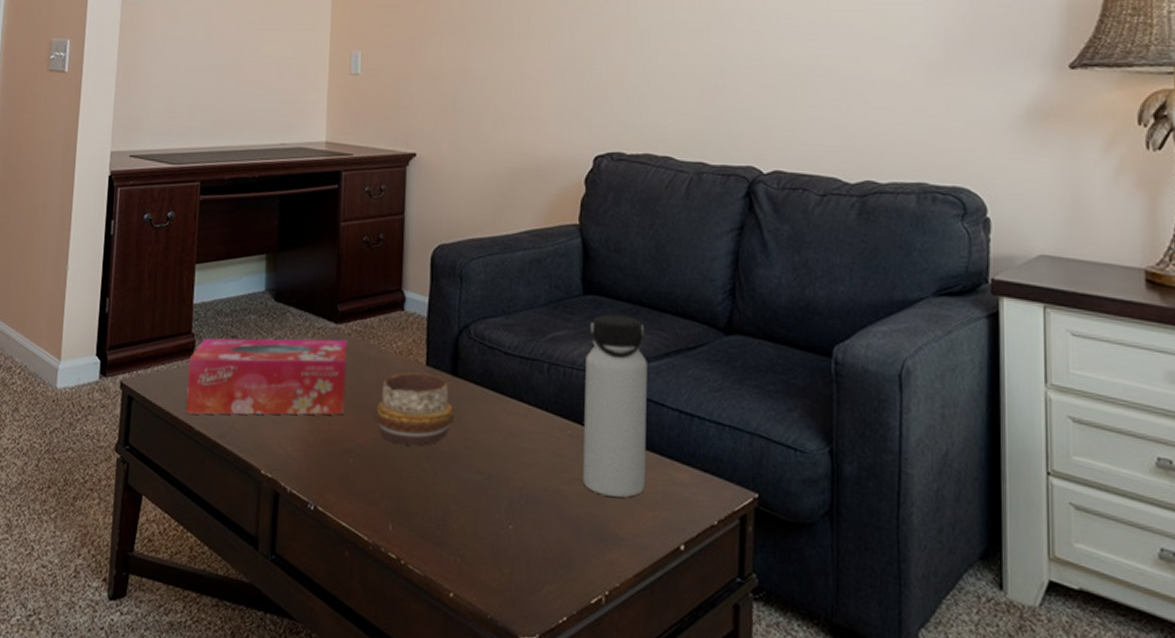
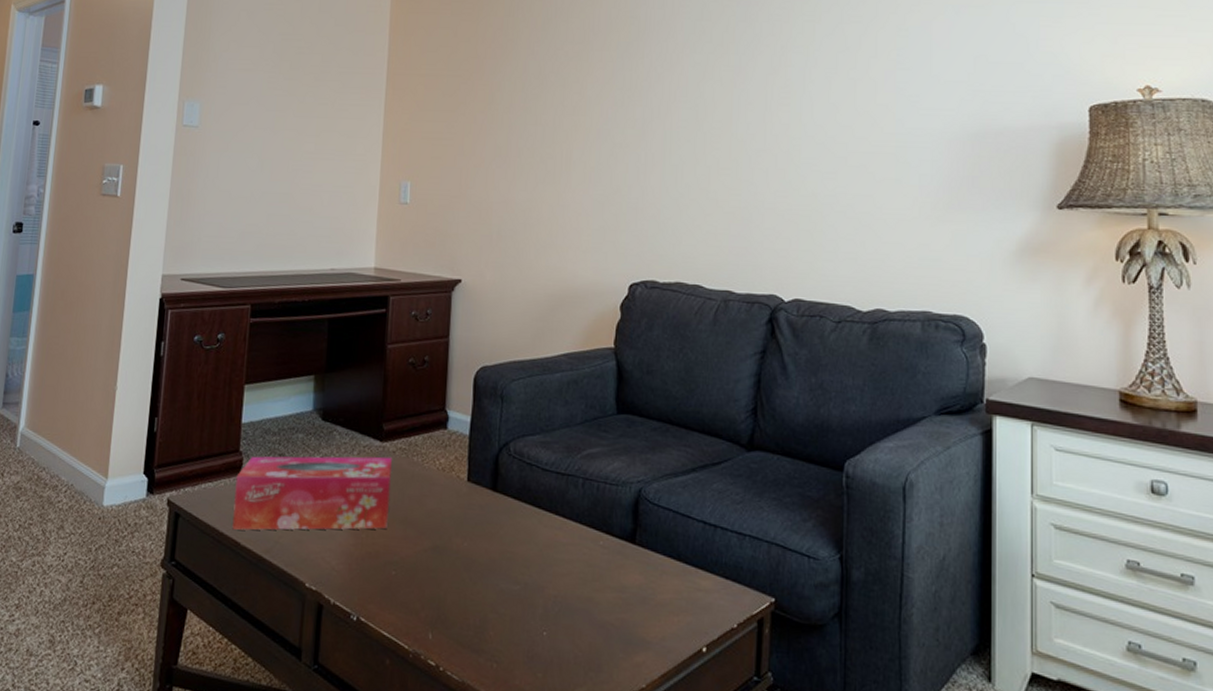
decorative bowl: present [375,372,454,446] -> none [418,488,493,558]
water bottle: present [583,314,647,498] -> none [613,432,675,604]

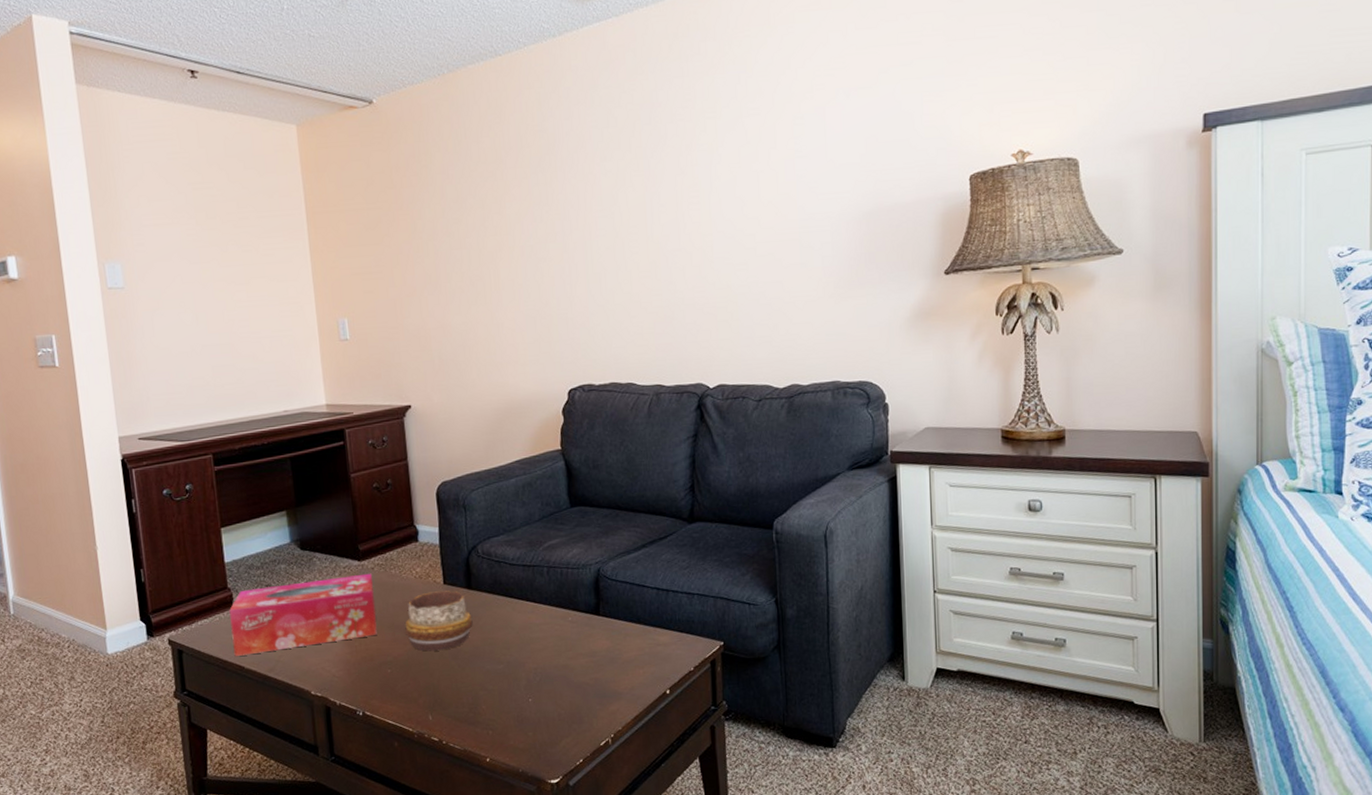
decorative bowl: none [418,488,493,558] -> present [404,591,473,651]

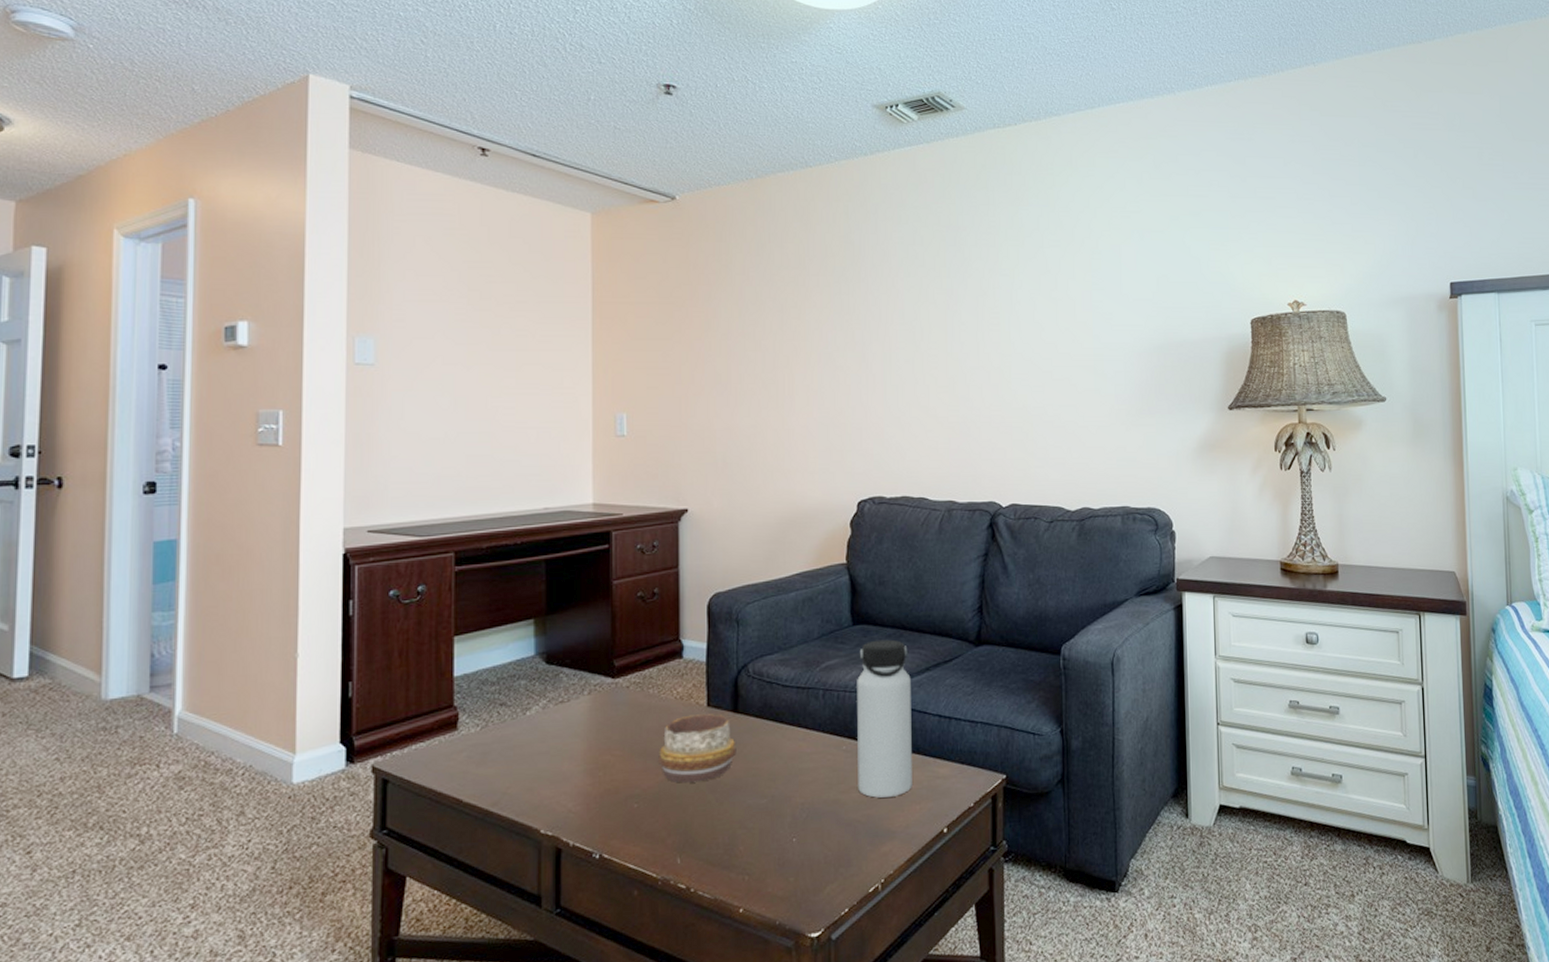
tissue box: present [229,573,377,656] -> none [452,692,627,787]
water bottle: none [578,519,635,663] -> present [857,639,912,798]

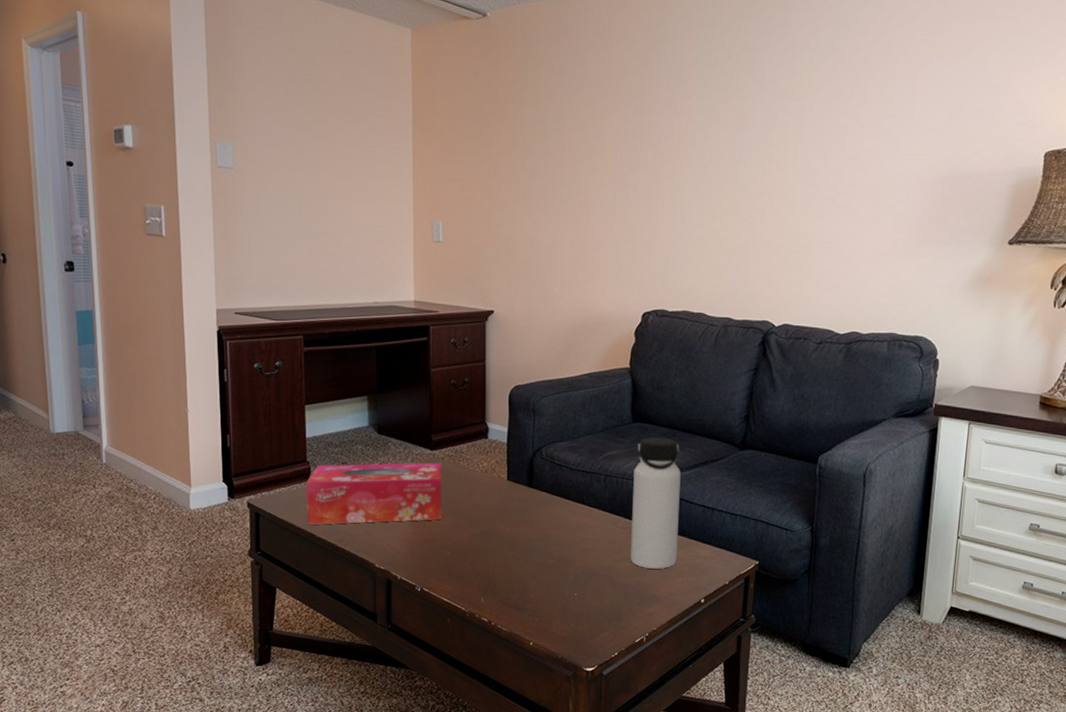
tissue box: none [452,692,627,787] -> present [306,462,443,525]
decorative bowl: present [659,714,736,783] -> none [467,486,531,541]

